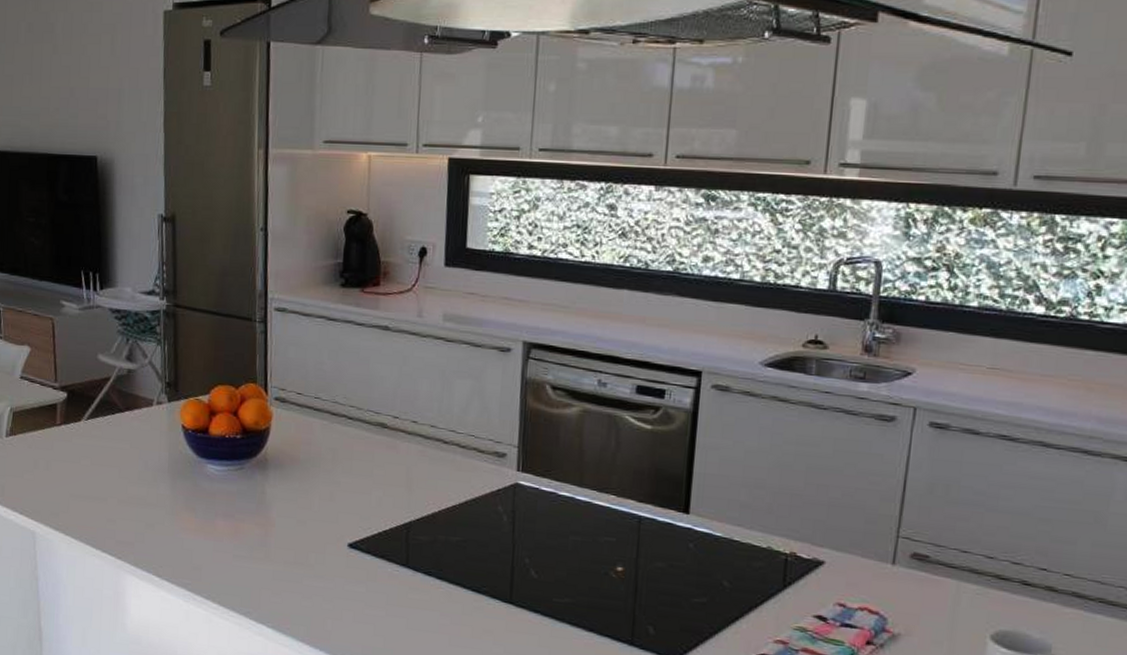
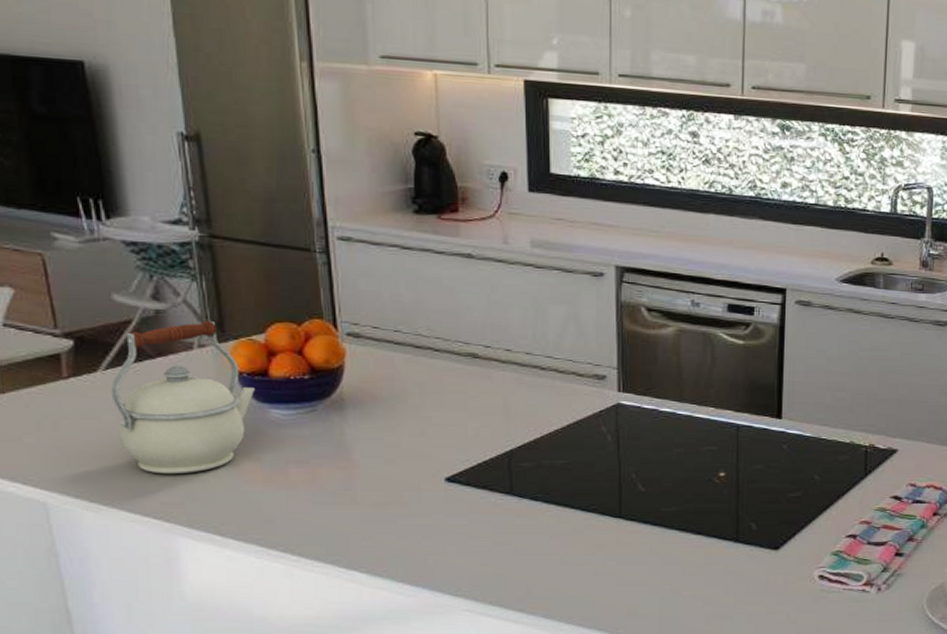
kettle: none [89,380,196,517] -> present [110,320,255,475]

